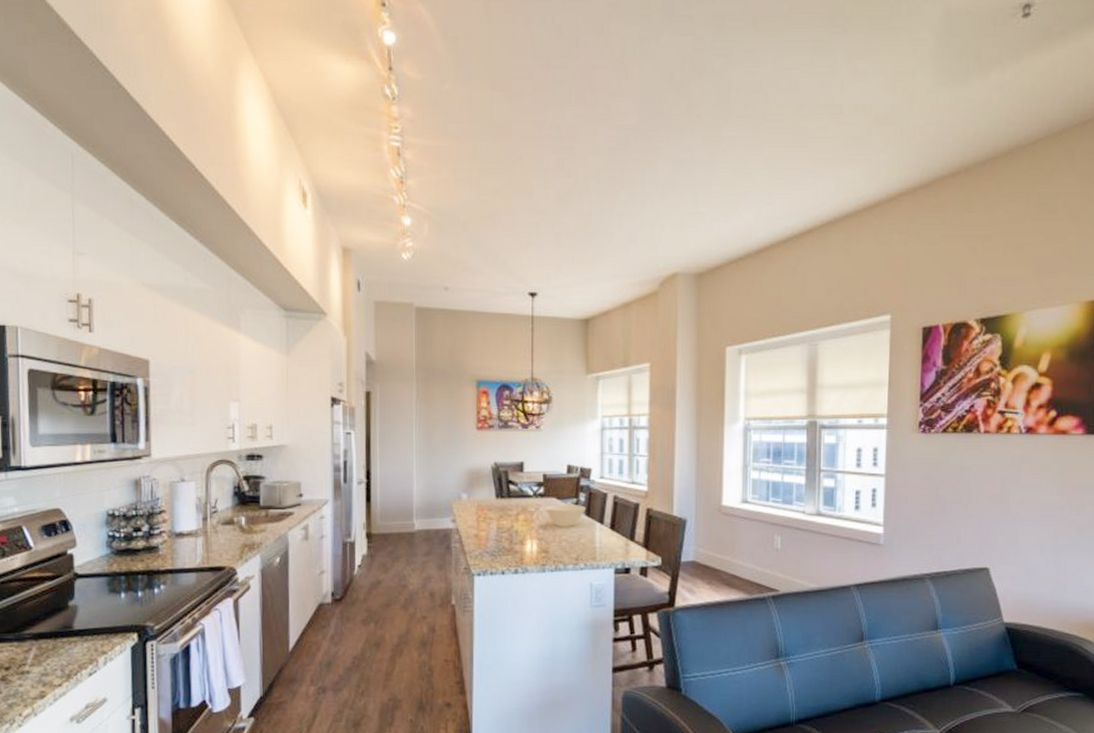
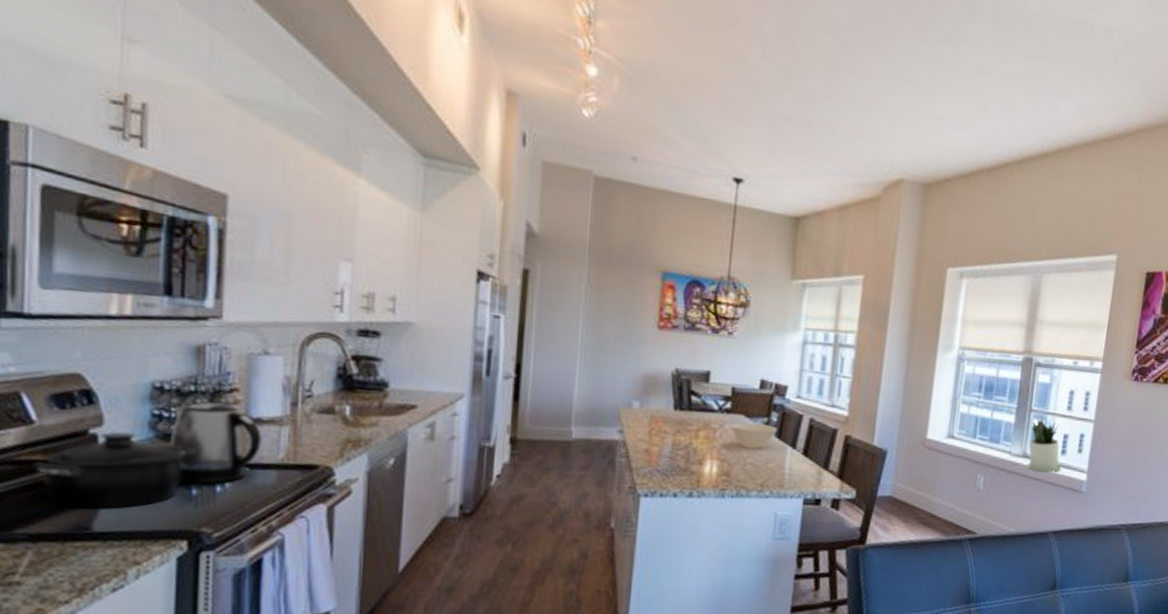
saucepan: none [32,551,135,614] -> present [32,431,189,511]
kettle: none [121,523,184,589] -> present [169,402,262,486]
toaster: present [259,479,304,509] -> none [371,364,432,401]
planter: none [821,477,857,529] -> present [1026,418,1062,473]

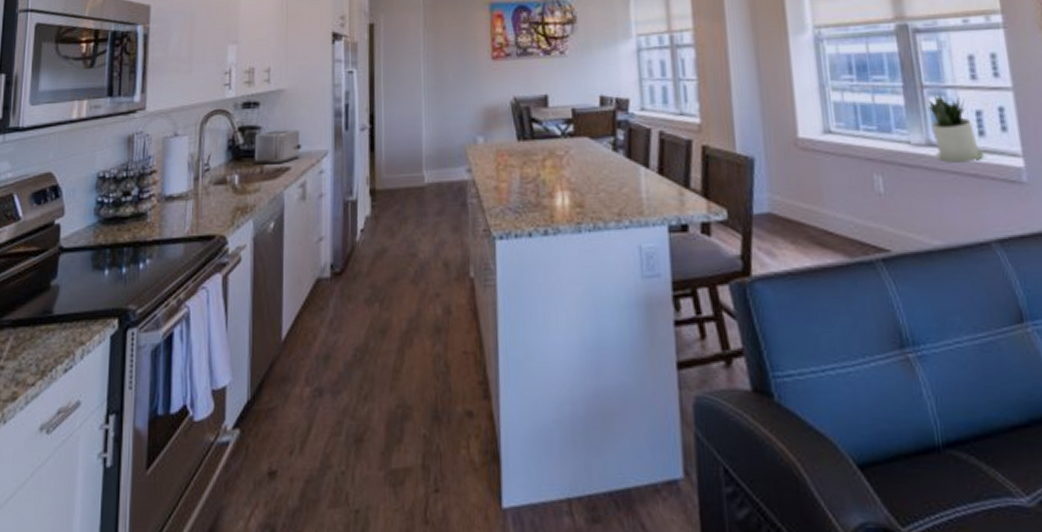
saucepan: present [32,431,189,511] -> none [17,220,121,296]
kettle: present [169,402,262,486] -> none [108,185,173,265]
toaster: none [371,364,432,401] -> present [254,129,302,165]
bowl: present [731,422,778,449] -> none [576,144,627,174]

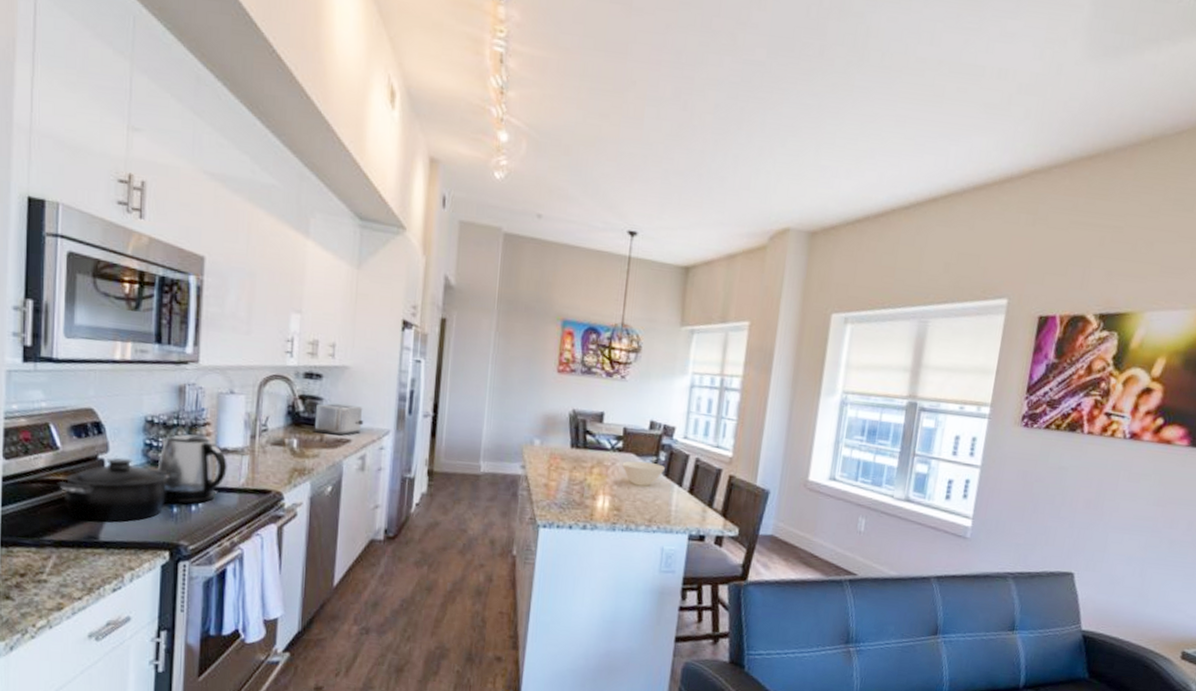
saucepan: none [17,220,121,296] -> present [56,457,172,524]
kettle: none [108,185,173,265] -> present [157,434,227,505]
bowl: none [576,144,627,174] -> present [622,461,666,486]
planter: present [928,94,985,163] -> none [909,463,946,518]

